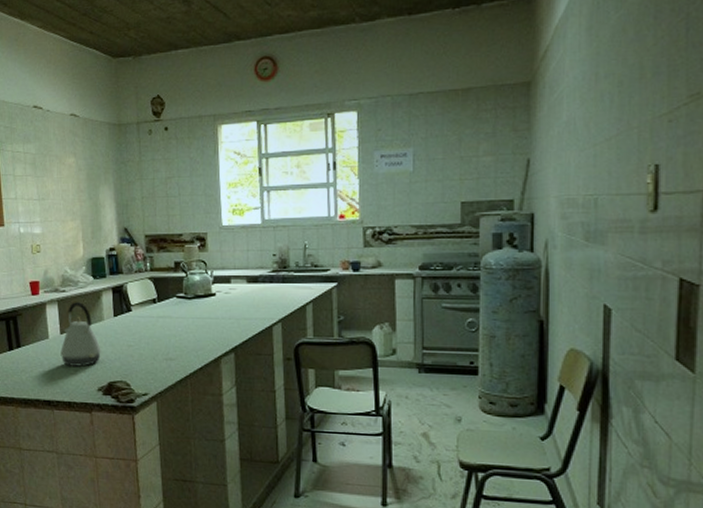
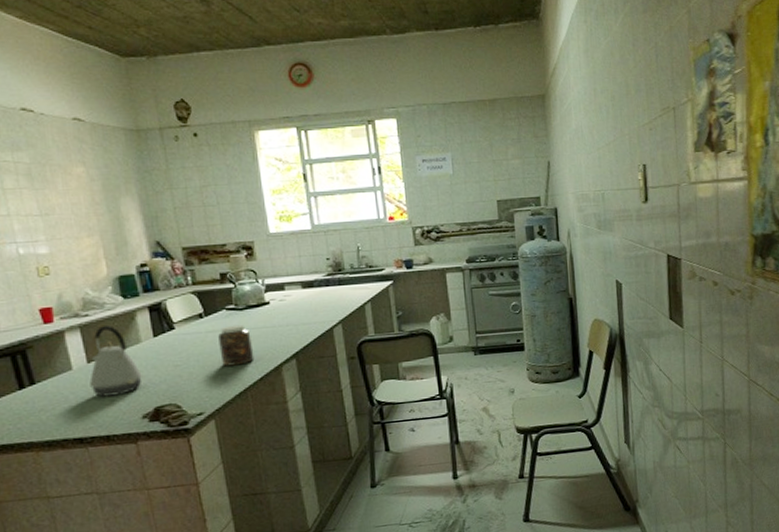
jar: none [167,313,197,353] -> present [218,324,254,367]

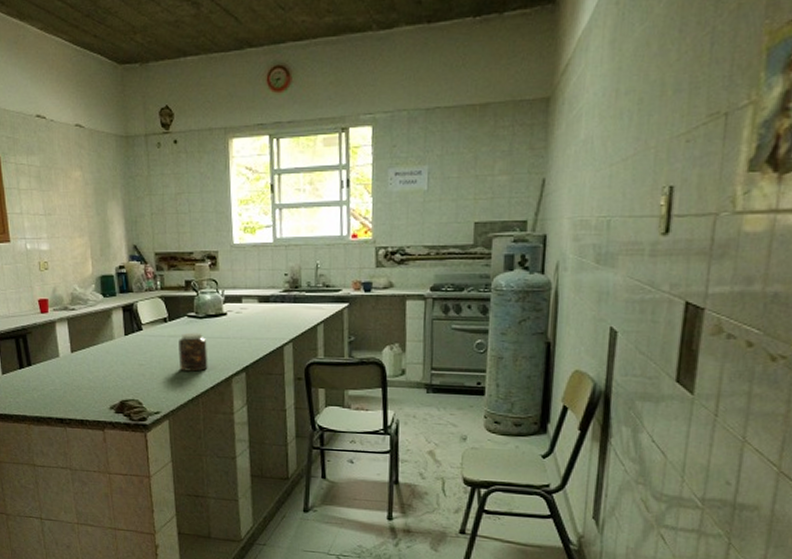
kettle: present [89,324,143,397] -> none [72,319,113,385]

